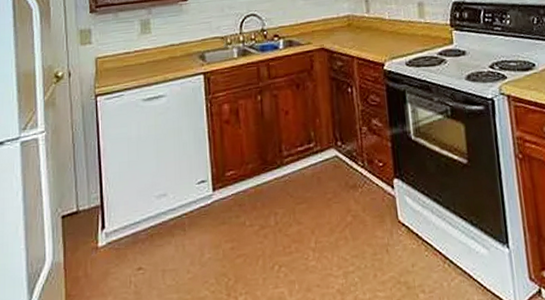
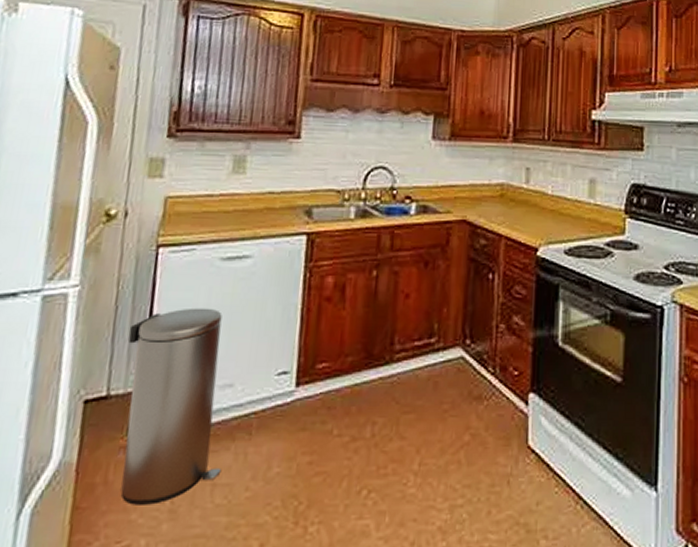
pedal bin: none [86,138,168,290] -> present [120,308,222,505]

